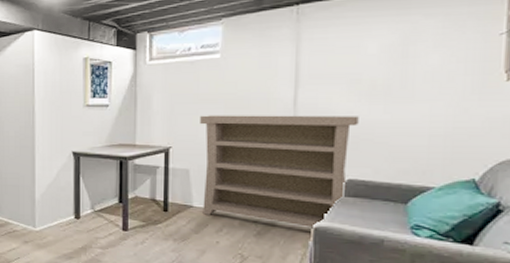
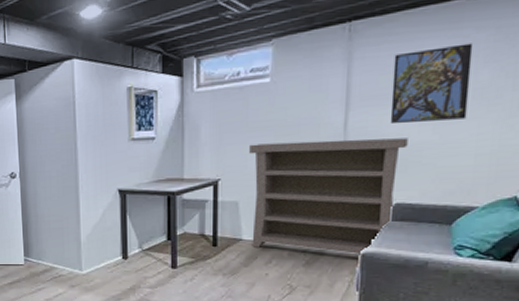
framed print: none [340,29,422,101] -> present [390,43,473,123]

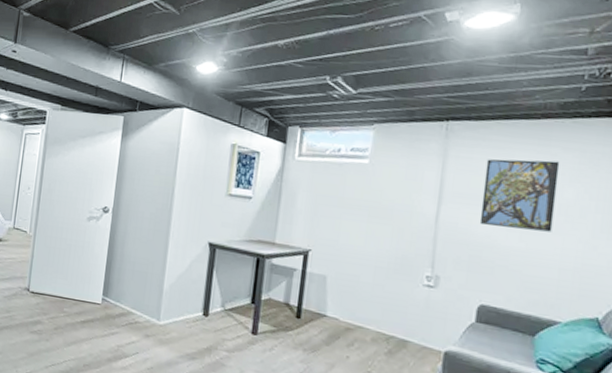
bookshelf: present [249,138,408,255] -> none [335,220,496,353]

